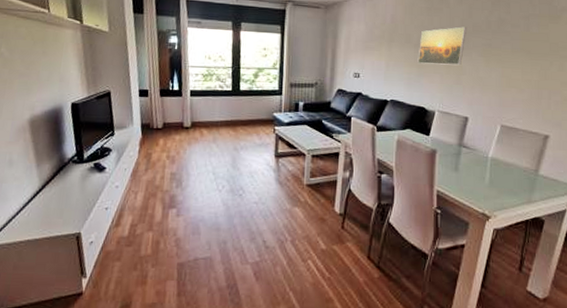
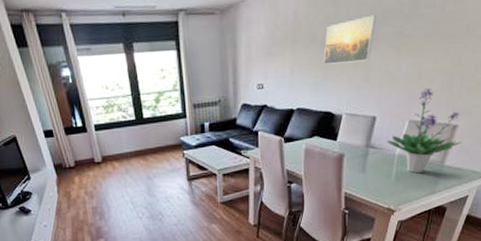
potted plant: none [479,96,555,179] -> present [387,87,463,173]

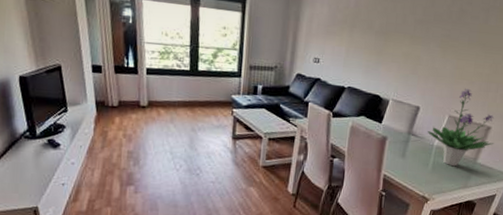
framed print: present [323,15,377,66] -> none [377,15,429,56]

